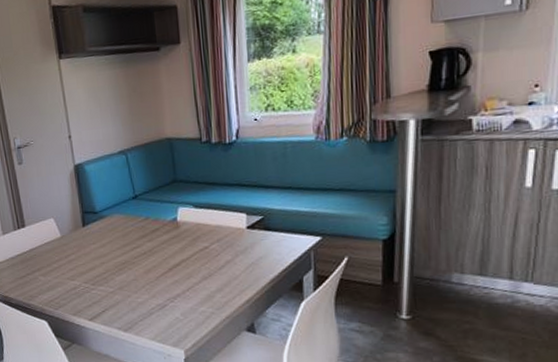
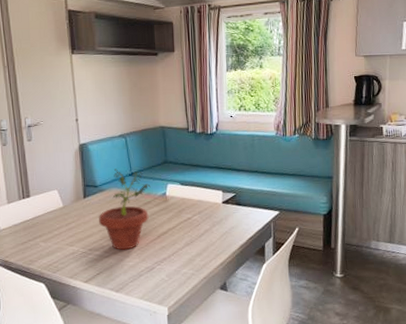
potted plant: none [100,191,158,285] -> present [99,169,151,250]

